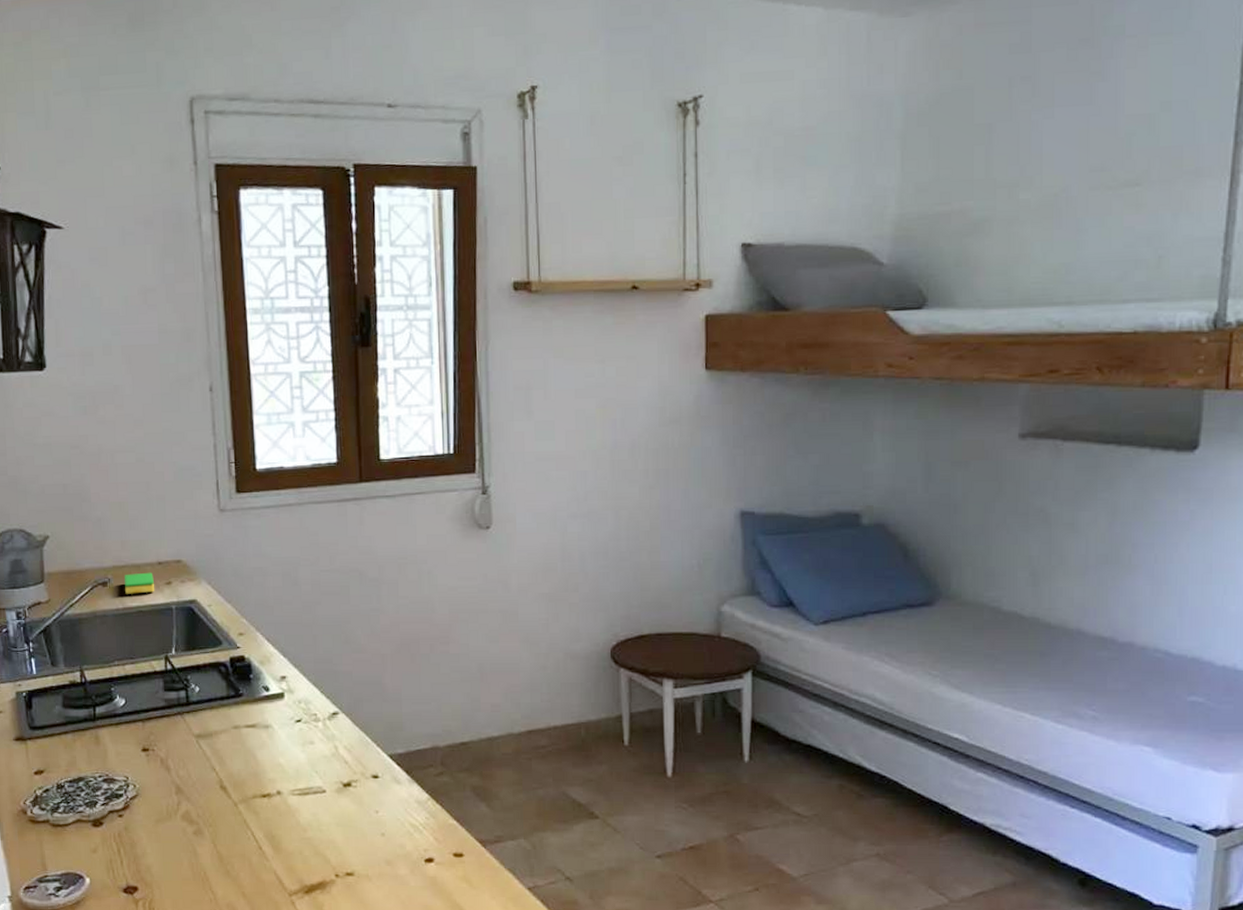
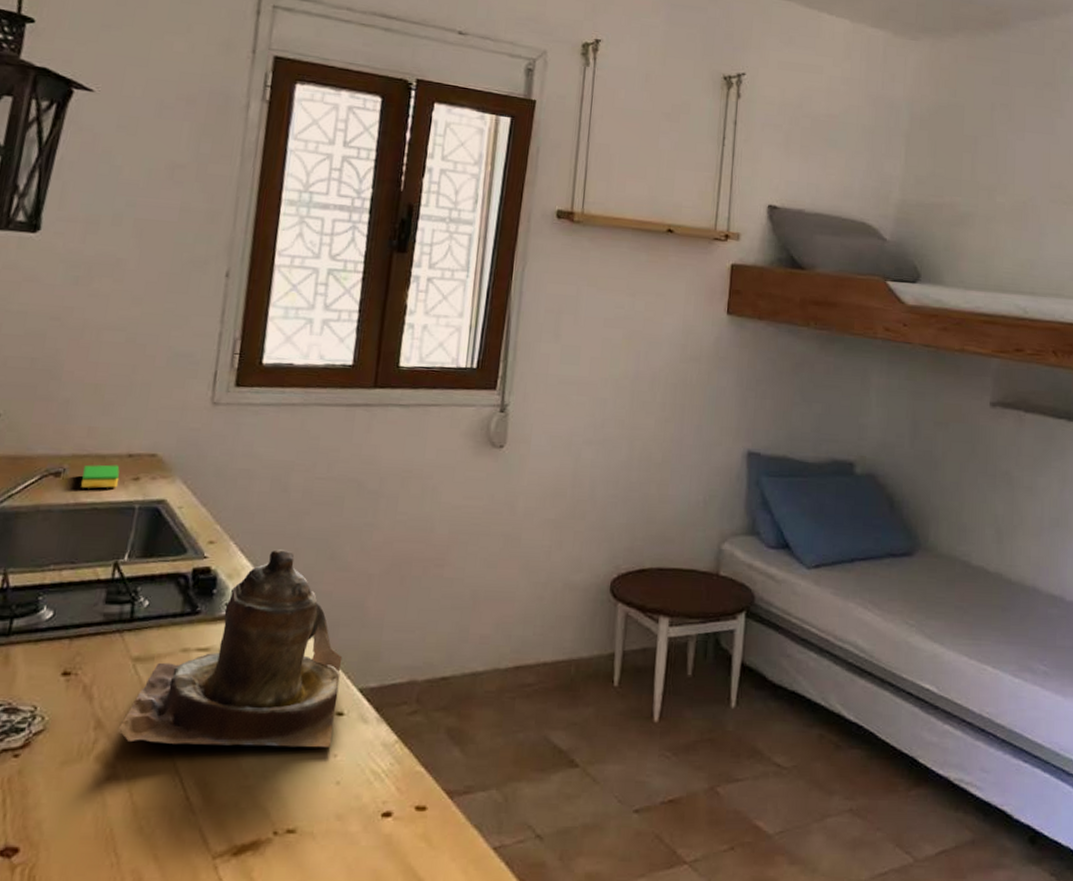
teapot: none [194,637,371,806] -> present [117,549,343,748]

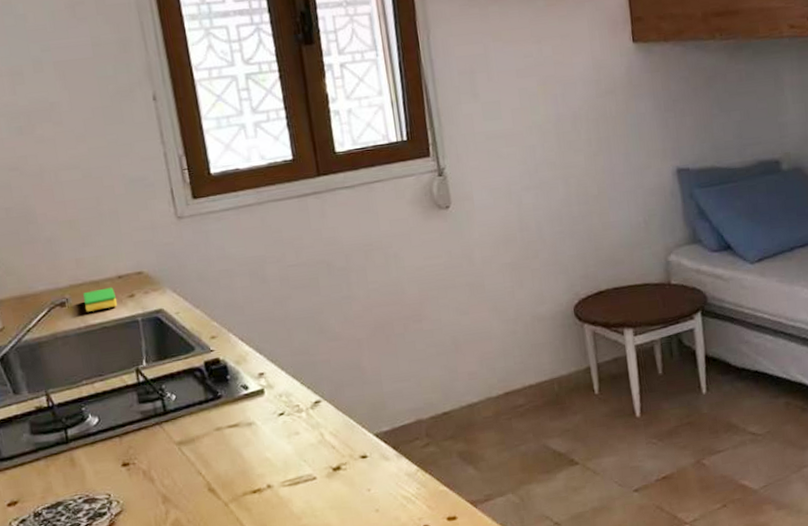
teapot: present [117,549,343,748] -> none [182,332,363,508]

